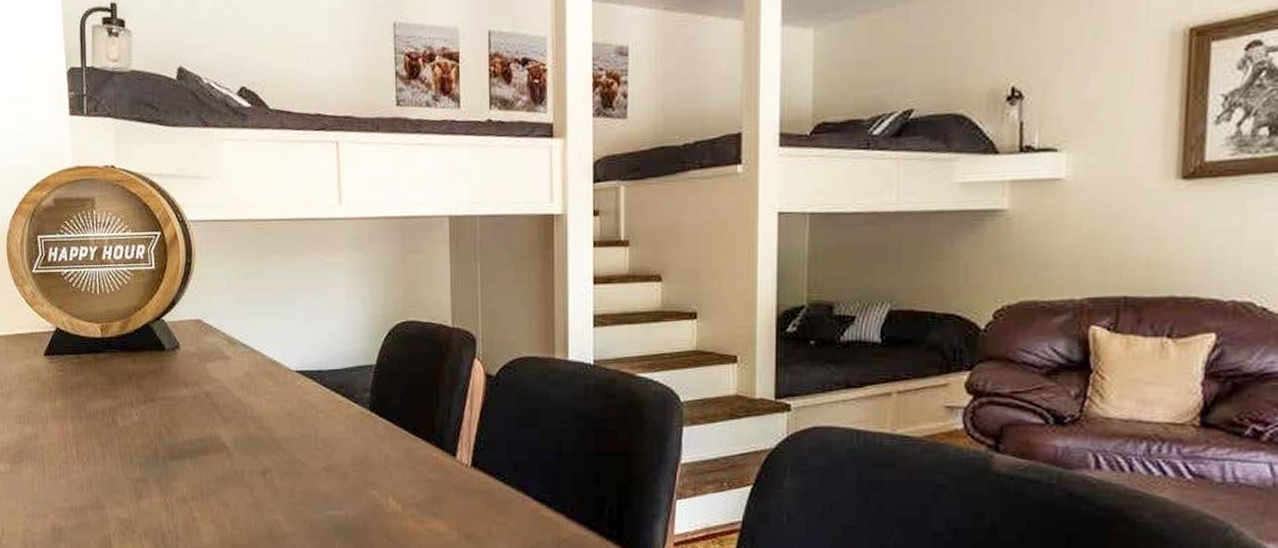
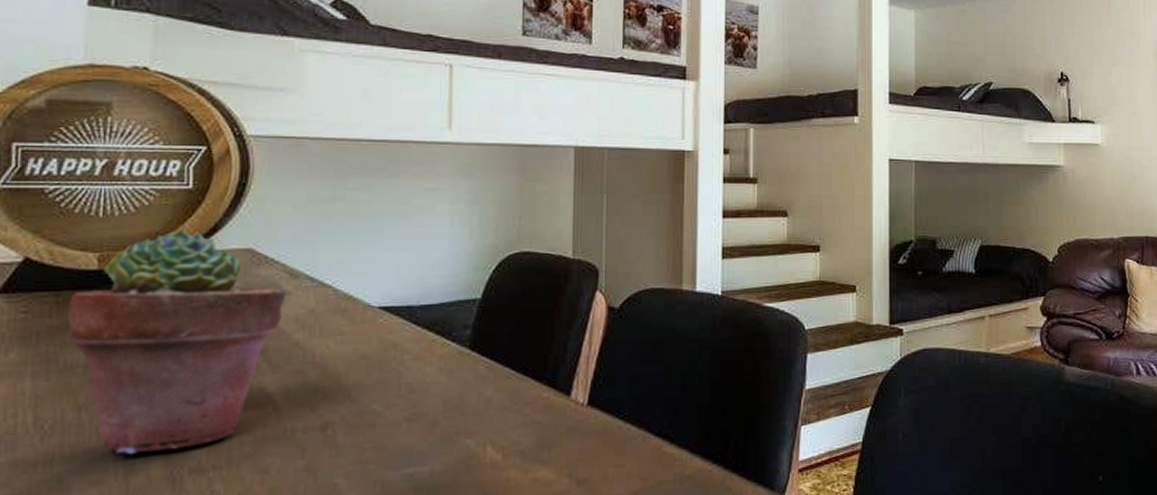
potted succulent: none [87,304,227,483] -> present [67,229,285,455]

